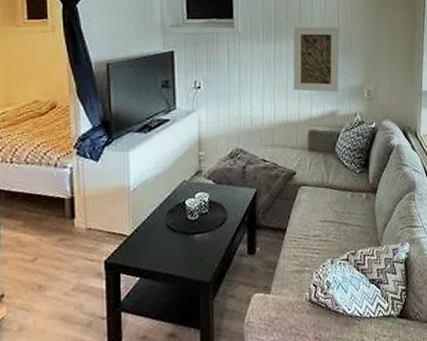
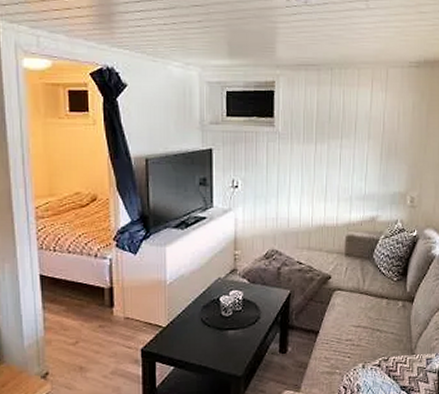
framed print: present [293,26,340,93] -> none [333,128,385,198]

